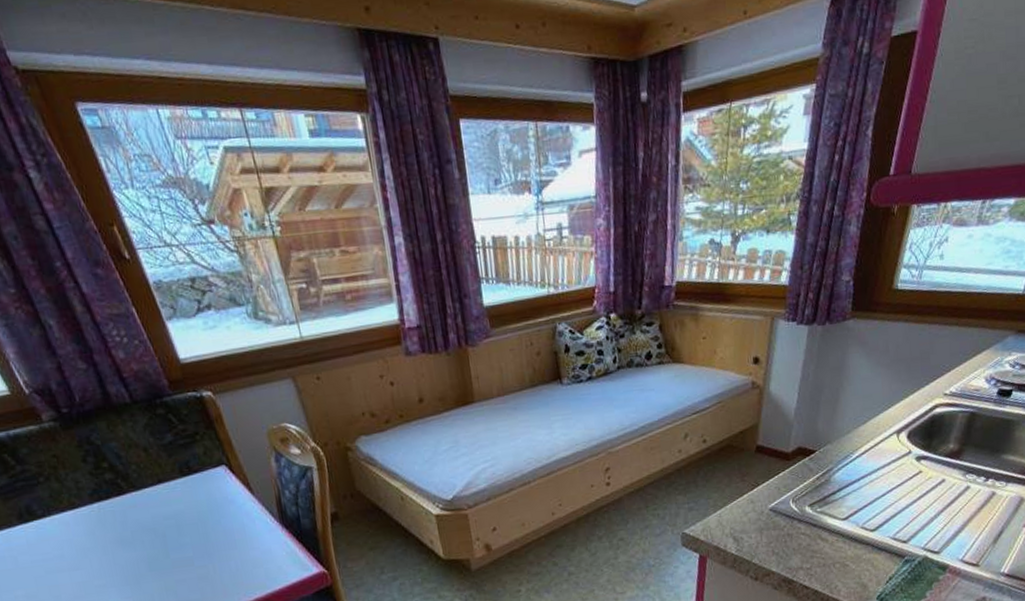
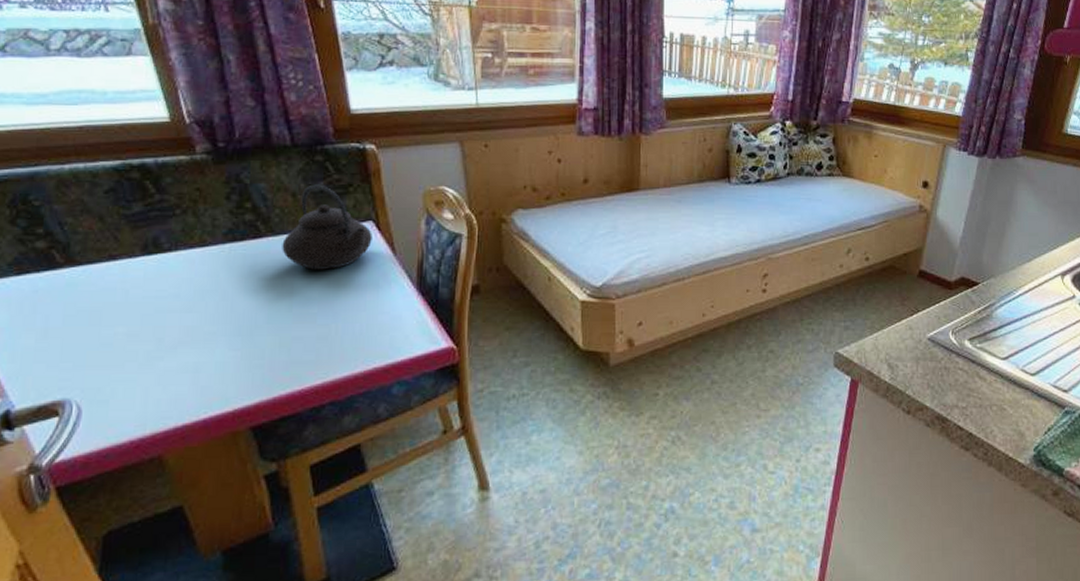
teapot: none [145,436,229,518] -> present [282,184,372,270]

